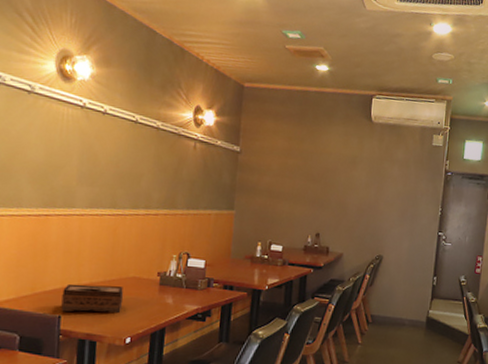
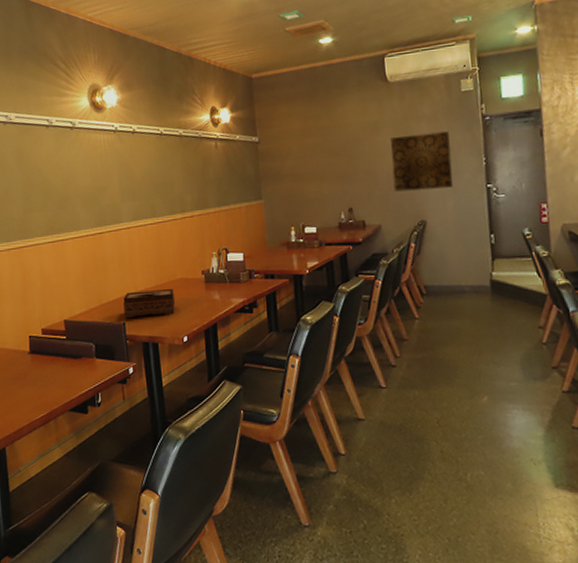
wall art: none [360,174,416,230] -> present [391,131,453,192]

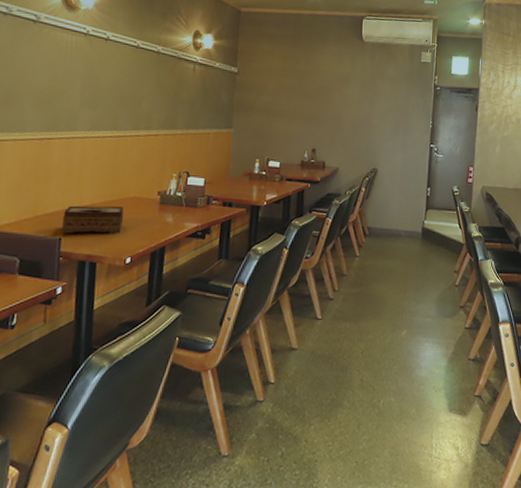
wall art: present [391,131,453,192] -> none [354,91,406,143]

